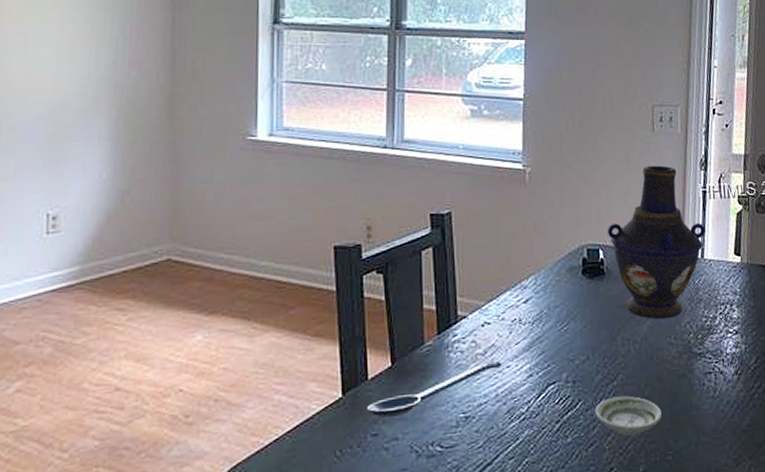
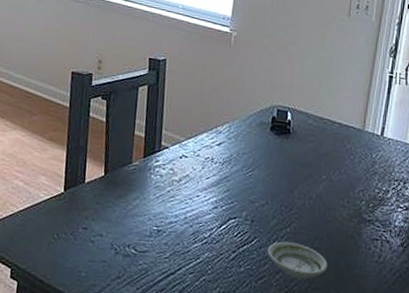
spoon: present [366,360,502,419] -> none [81,188,193,218]
vase: present [608,165,706,320] -> none [297,46,388,184]

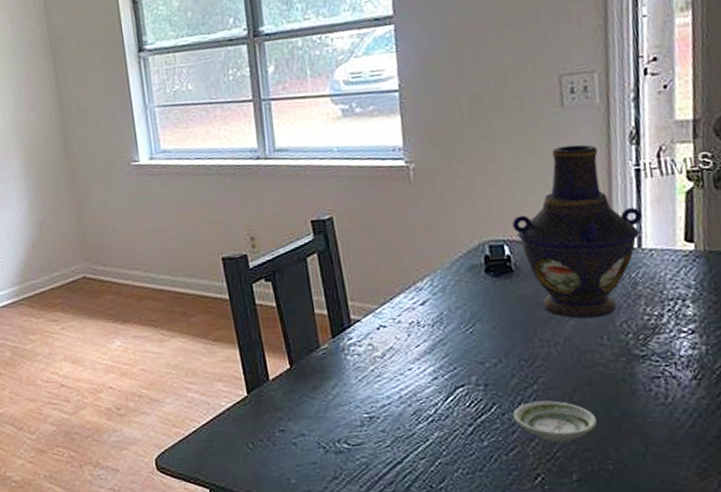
vase: none [297,46,388,184] -> present [512,144,642,319]

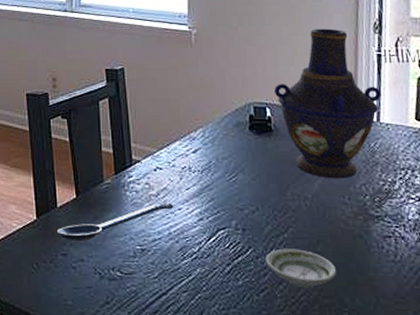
spoon: none [271,362,403,416] -> present [56,202,174,242]

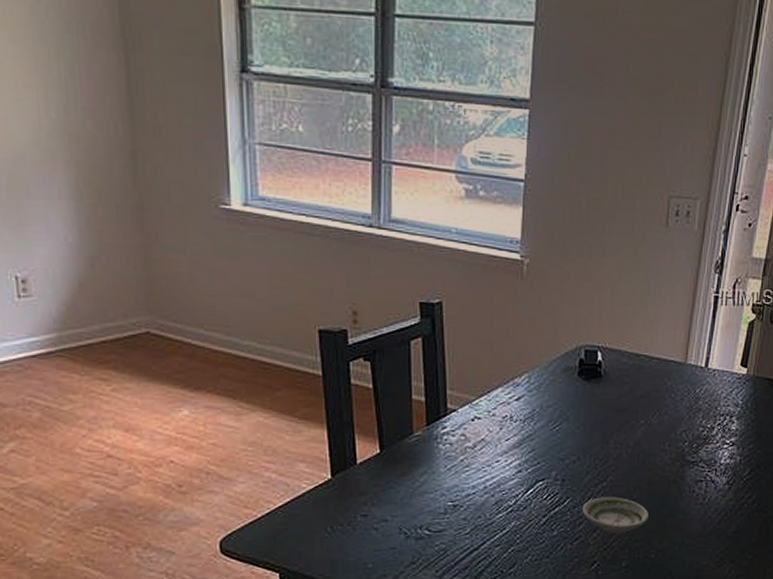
spoon: present [56,202,174,242] -> none [355,454,492,501]
vase: present [274,28,381,179] -> none [608,265,713,426]

